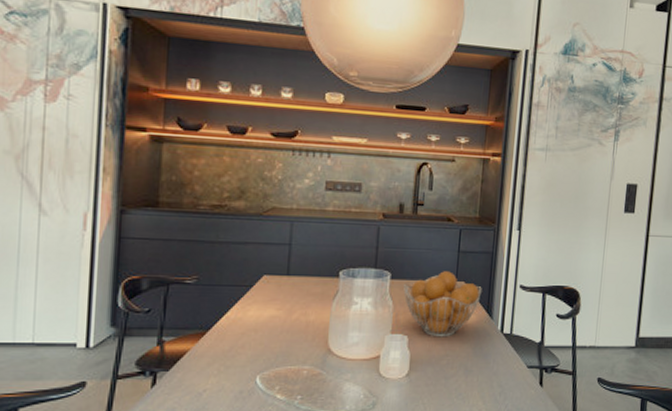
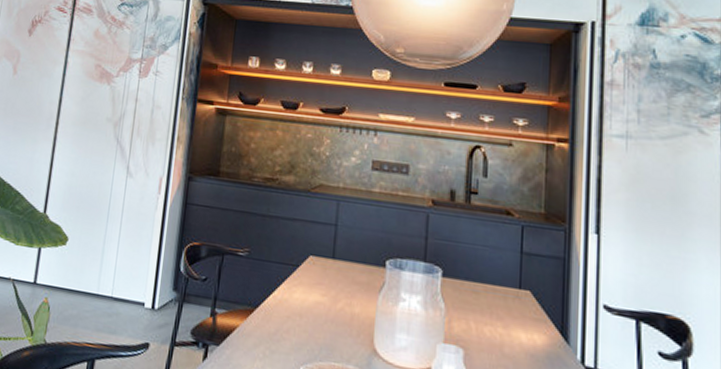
fruit basket: present [403,271,482,337] -> none [457,274,553,359]

